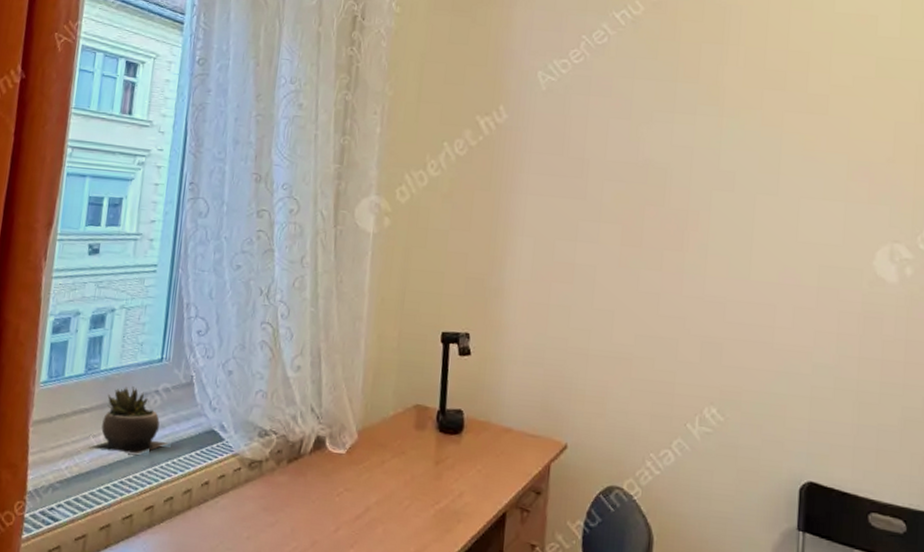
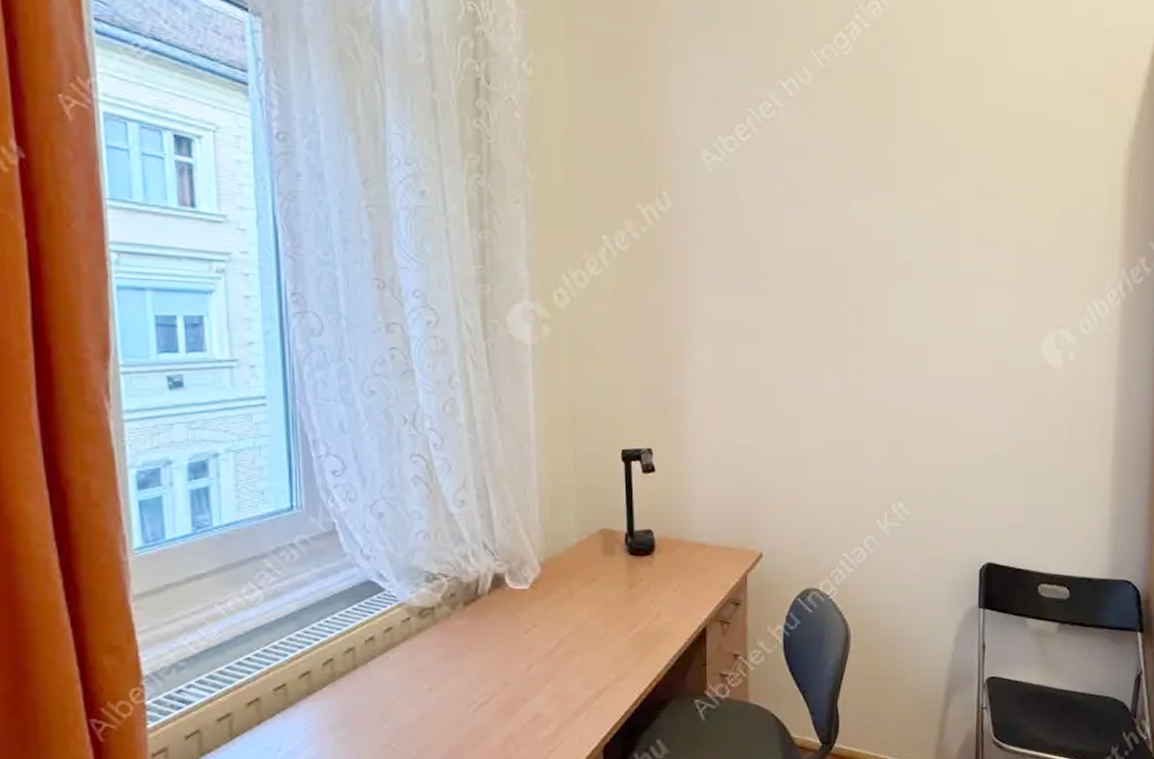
succulent plant: present [87,386,169,455] -> none [213,542,317,619]

